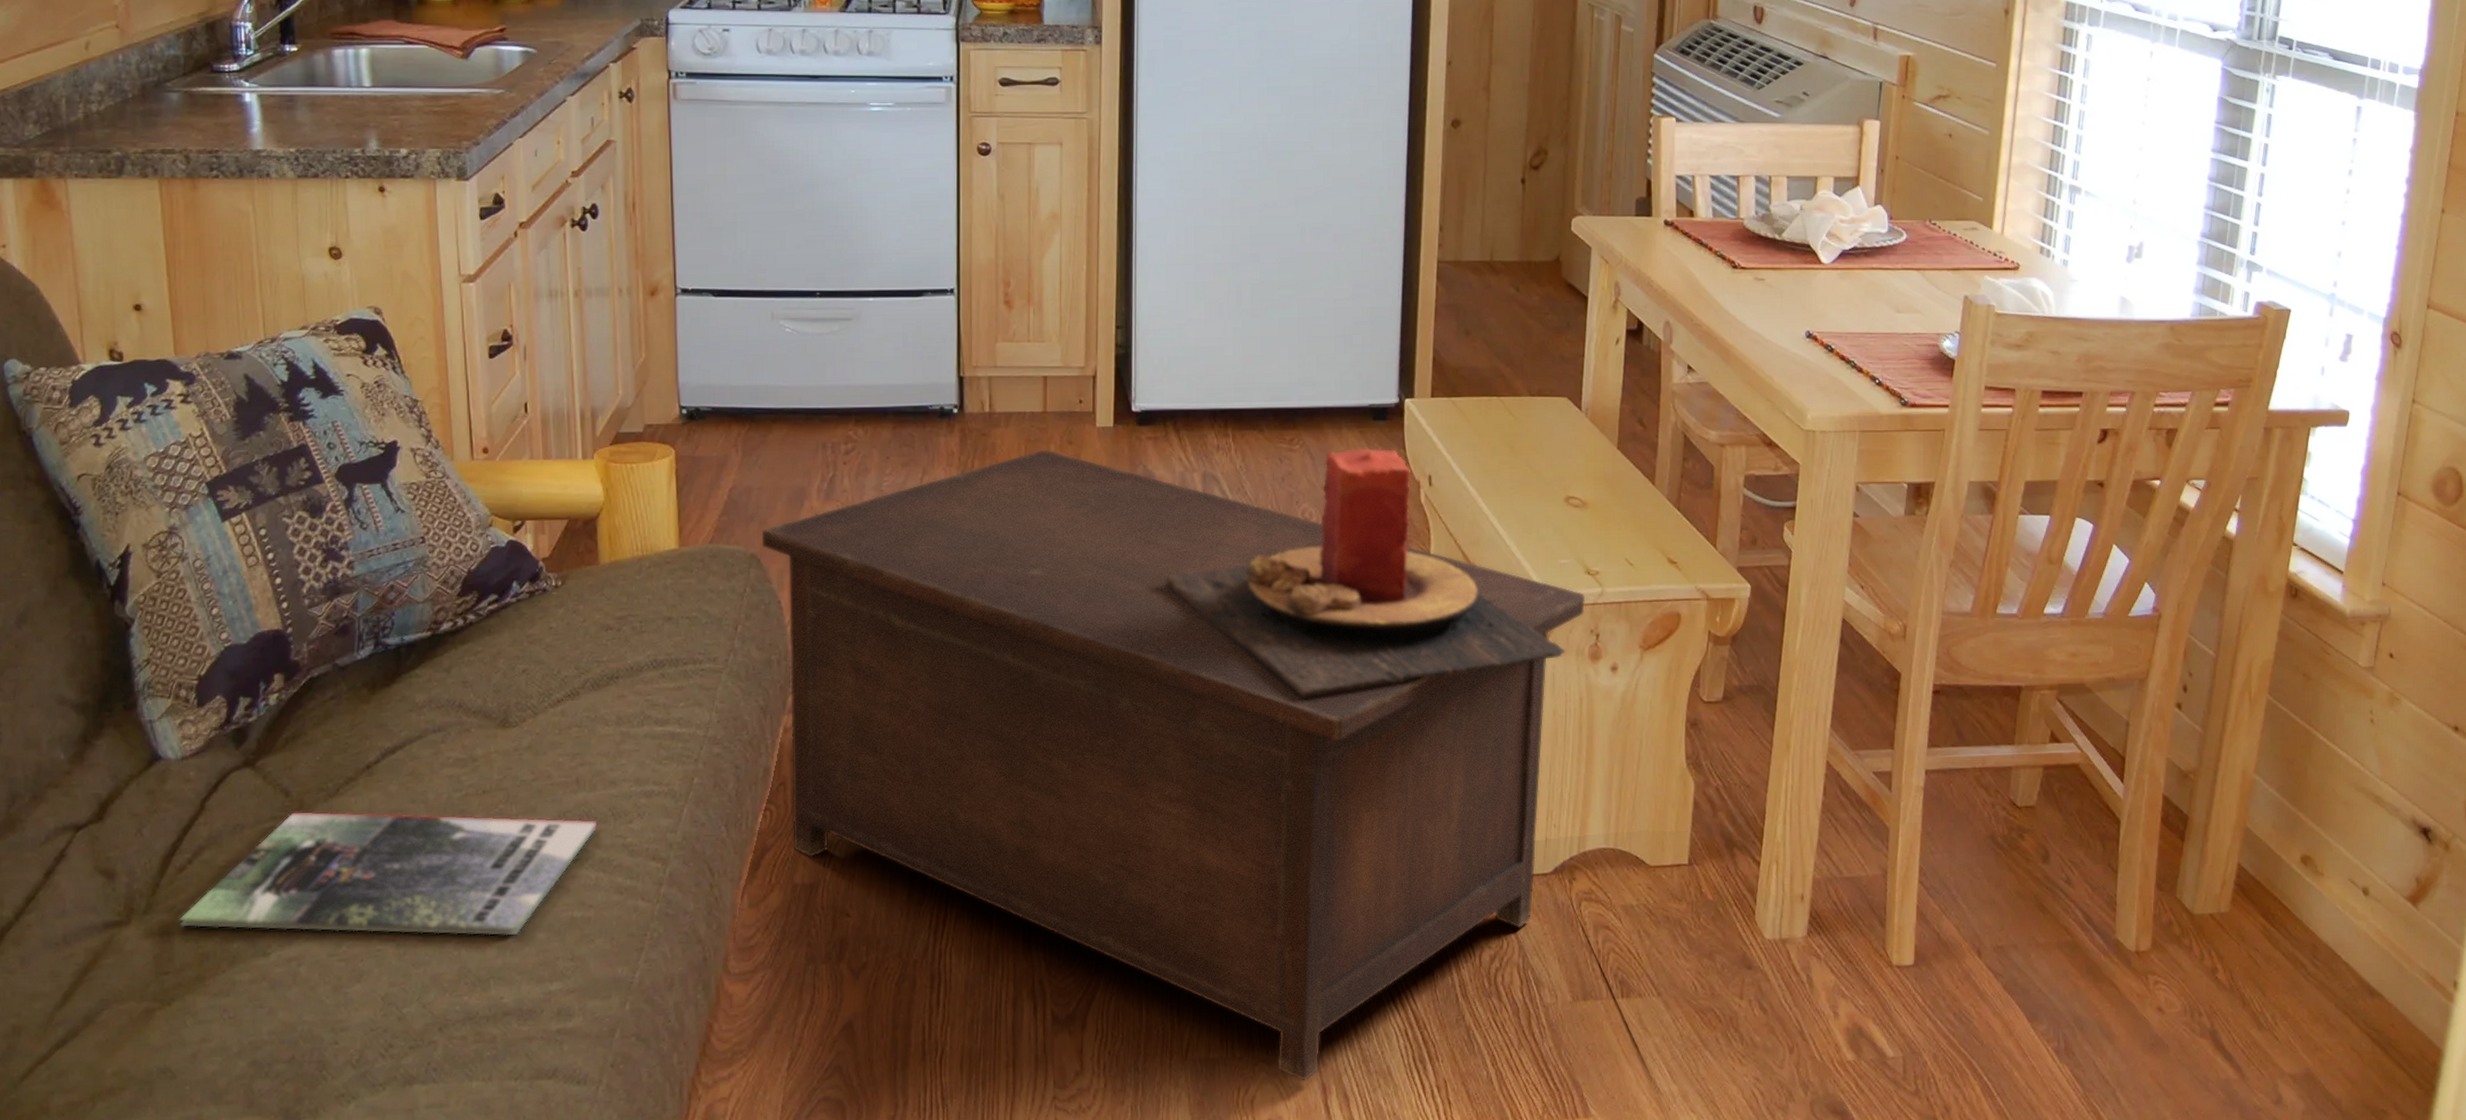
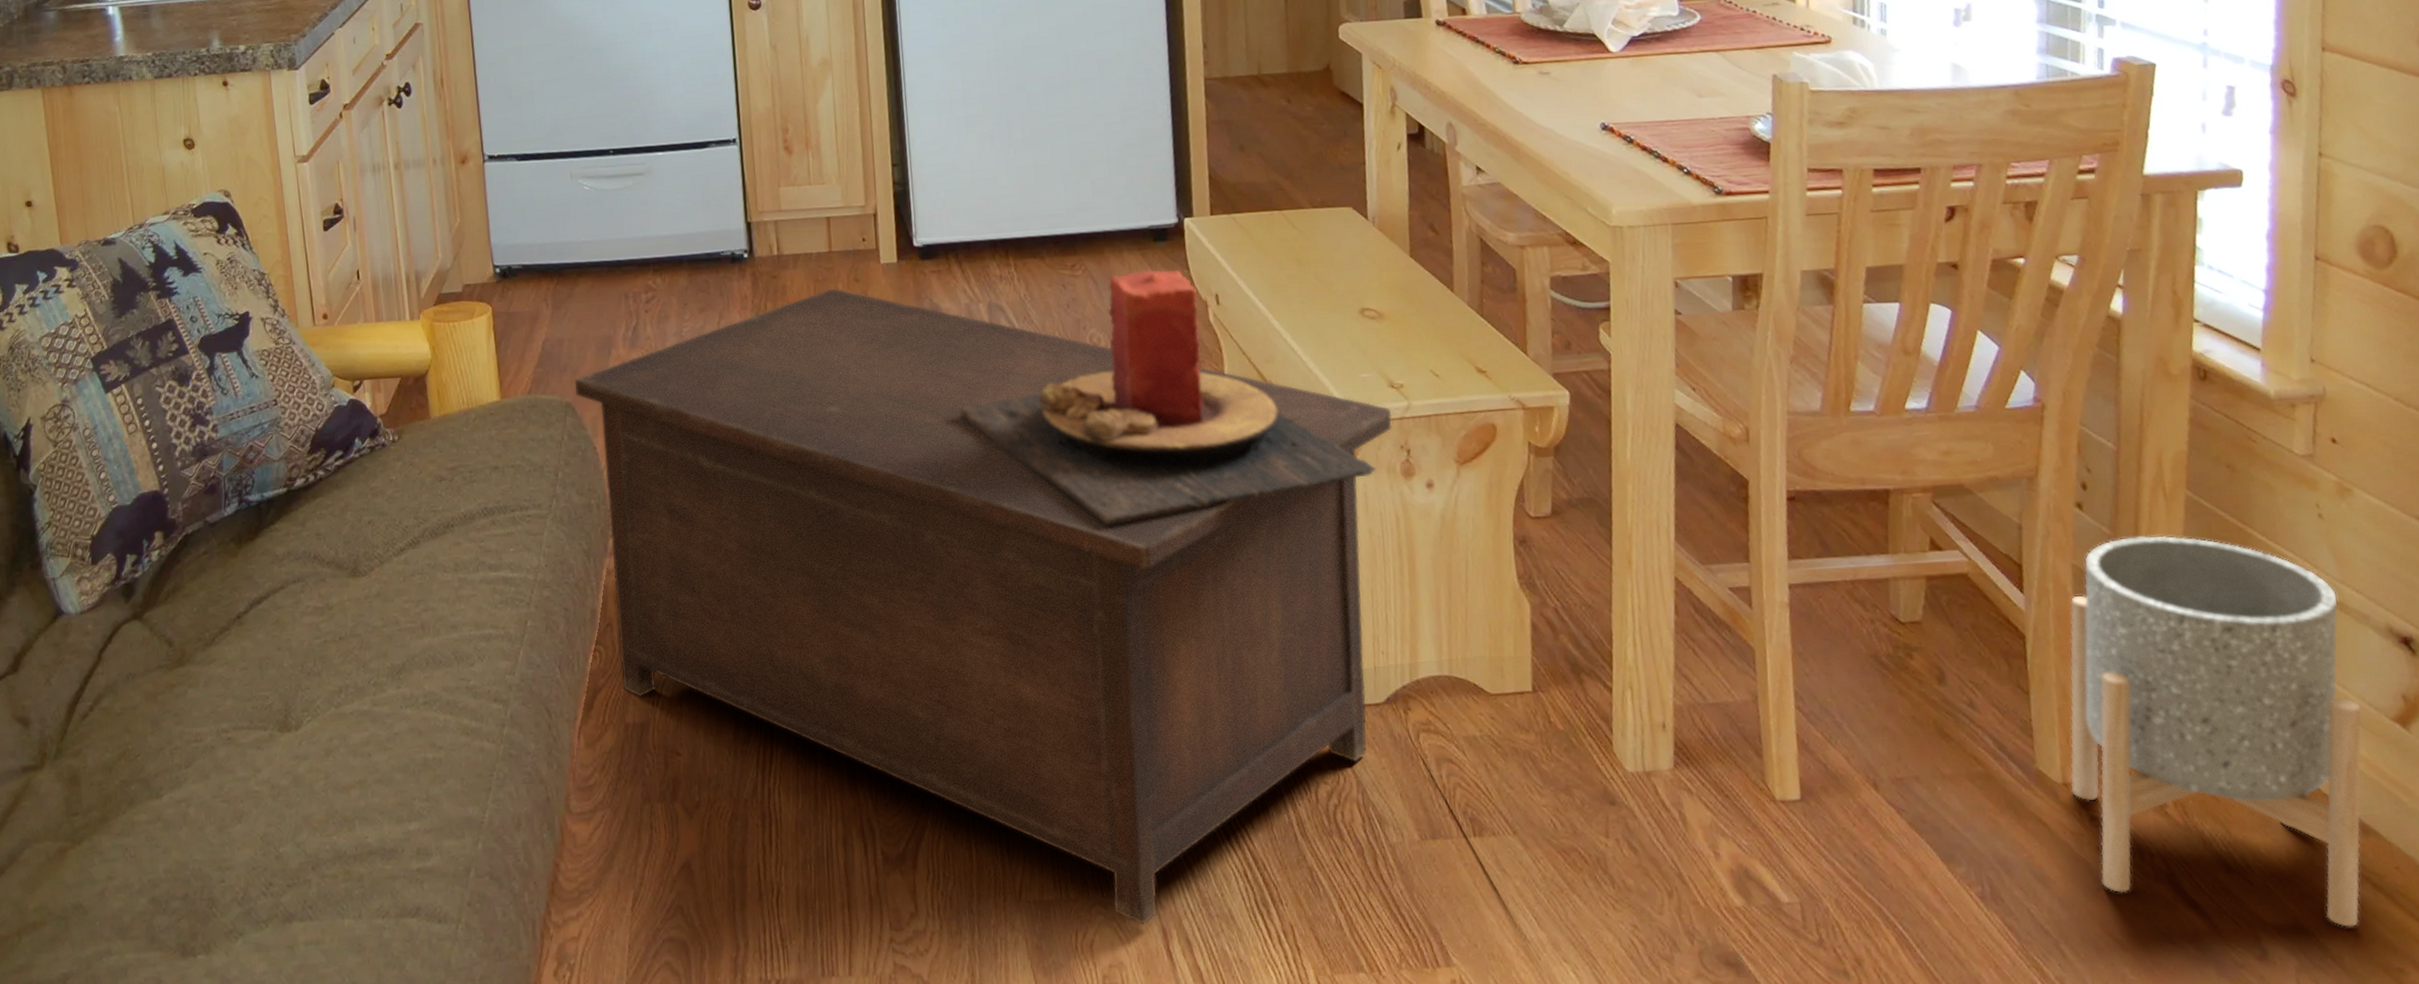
magazine: present [179,811,597,936] -> none [84,660,442,777]
planter: none [2142,734,2383,1076] -> present [2070,535,2362,927]

